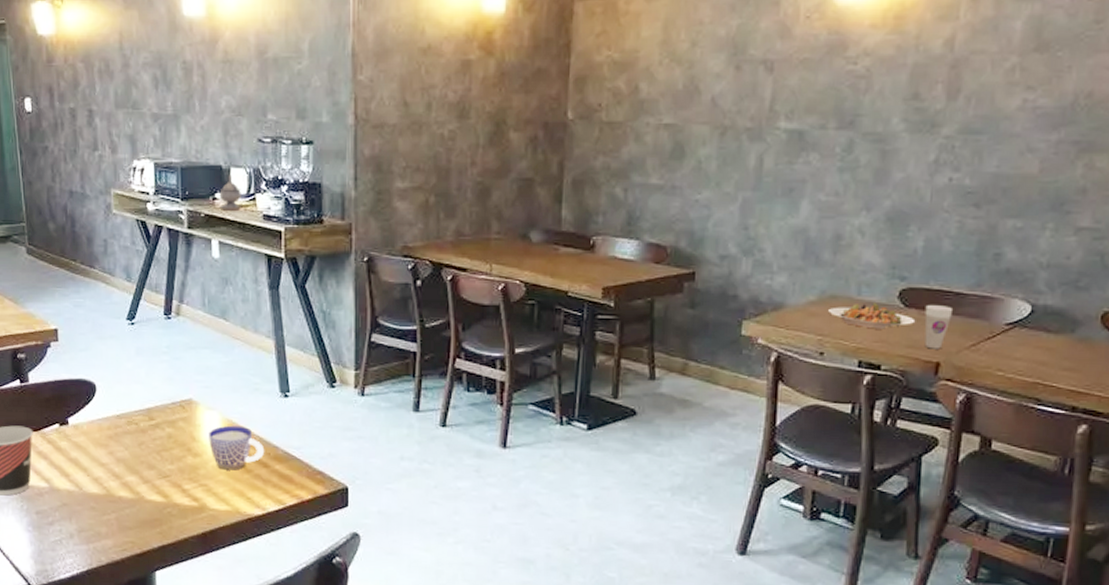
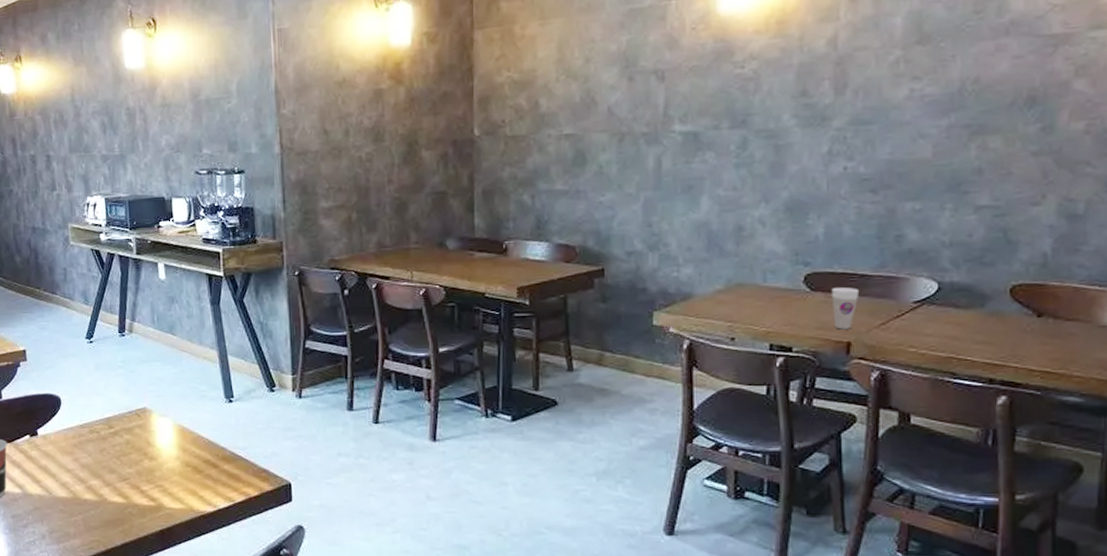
cup: present [209,425,265,470] -> none [162,430,214,471]
sugar bowl: present [219,174,243,212] -> none [163,204,184,238]
salad: present [828,303,916,329] -> none [736,288,823,313]

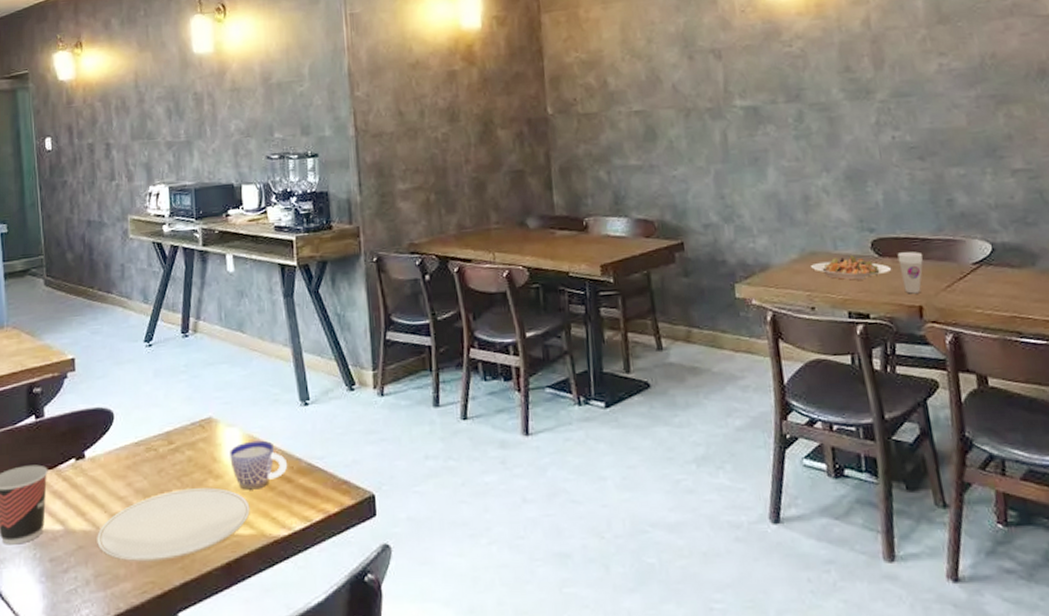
plate: none [50,467,180,524] -> present [97,487,250,562]
cup: none [162,430,214,471] -> present [230,440,288,490]
salad: none [736,288,823,313] -> present [811,255,892,281]

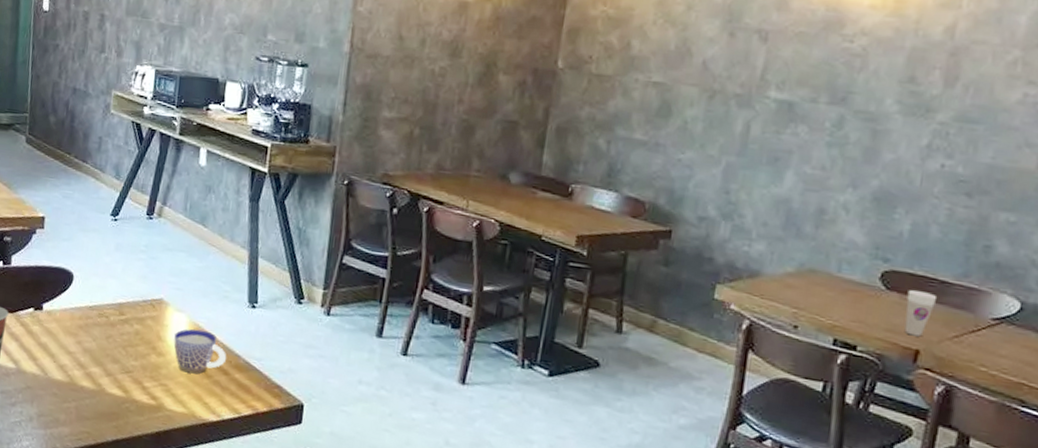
plate: present [97,487,250,562] -> none [43,357,186,418]
salad: present [811,255,892,281] -> none [806,280,897,310]

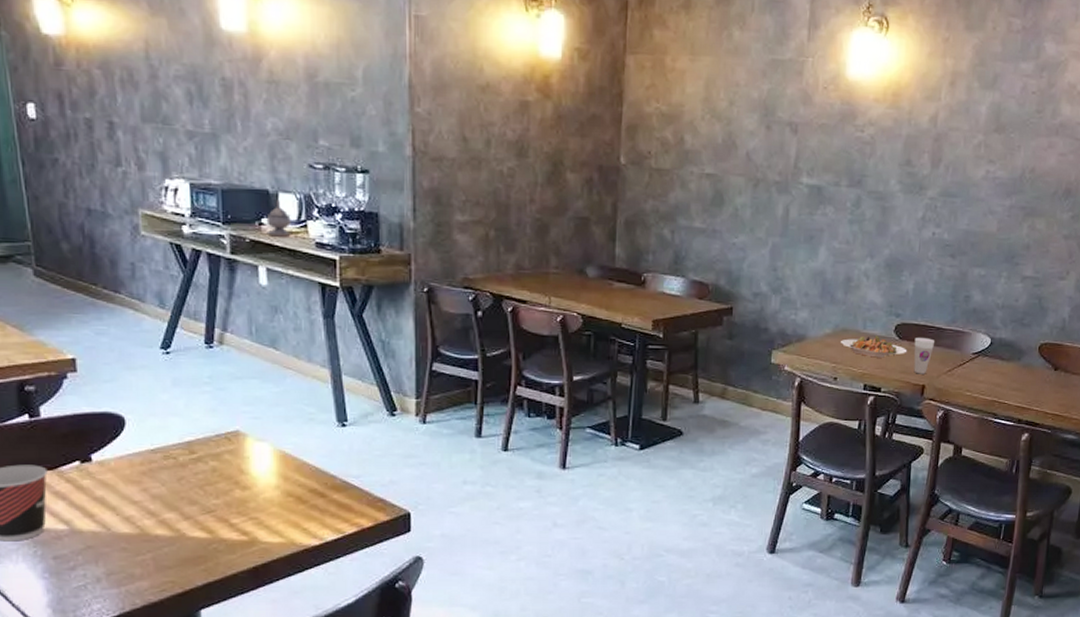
cup: present [173,329,227,374] -> none [259,456,322,502]
sugar bowl: none [212,88,234,124] -> present [266,199,293,238]
salad: none [806,280,897,310] -> present [841,335,907,358]

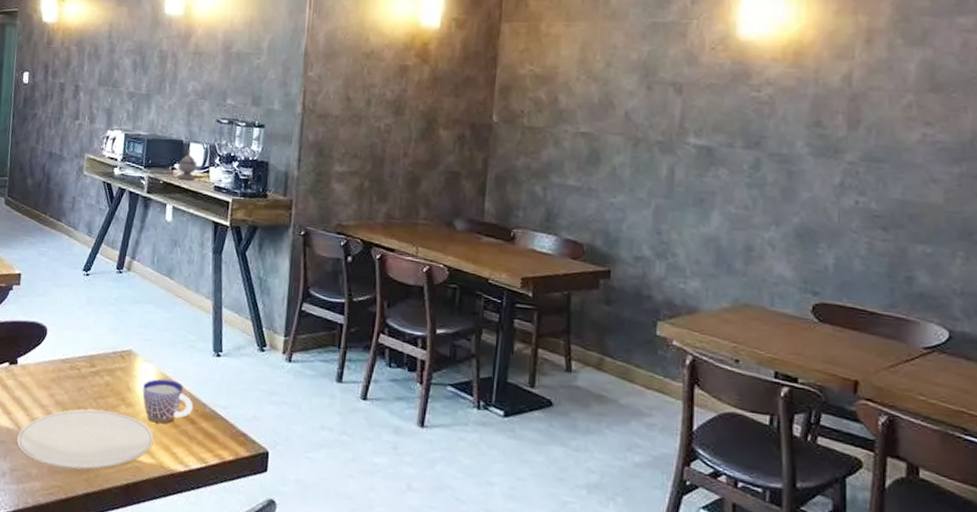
plate: none [108,498,280,563] -> present [17,409,154,470]
cup: none [259,456,322,502] -> present [142,378,194,424]
salad: present [841,335,907,358] -> none [742,314,831,342]
cup: present [913,338,935,374] -> none [840,322,869,368]

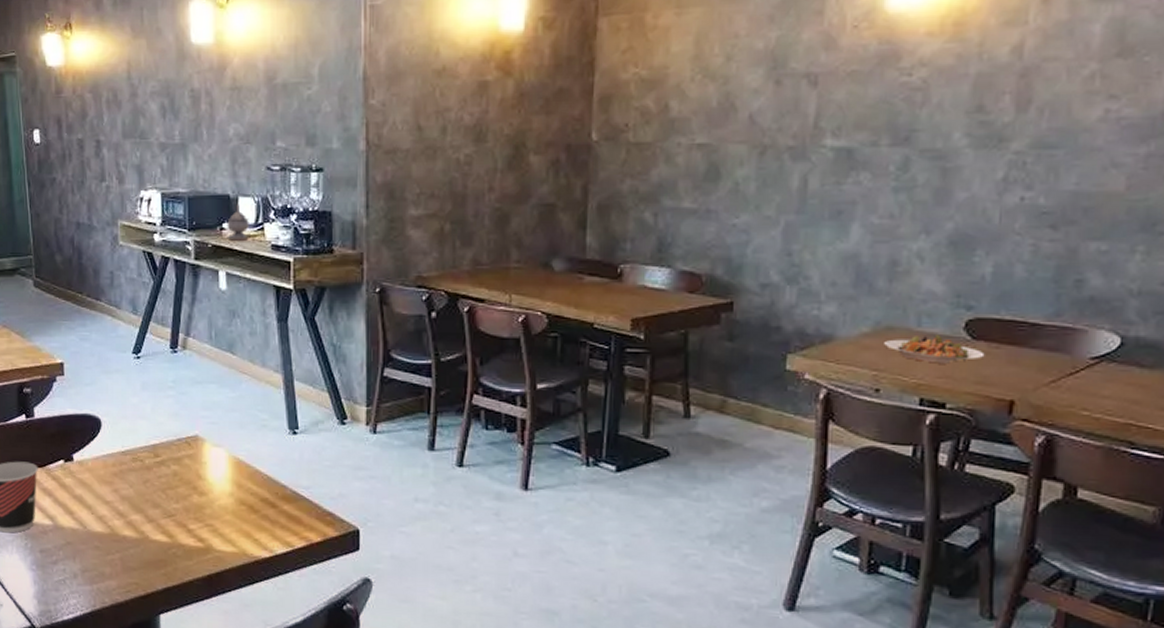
plate: present [17,409,154,470] -> none [84,501,233,566]
cup: present [142,378,194,424] -> none [215,463,273,510]
salad: none [742,314,831,342] -> present [884,334,985,364]

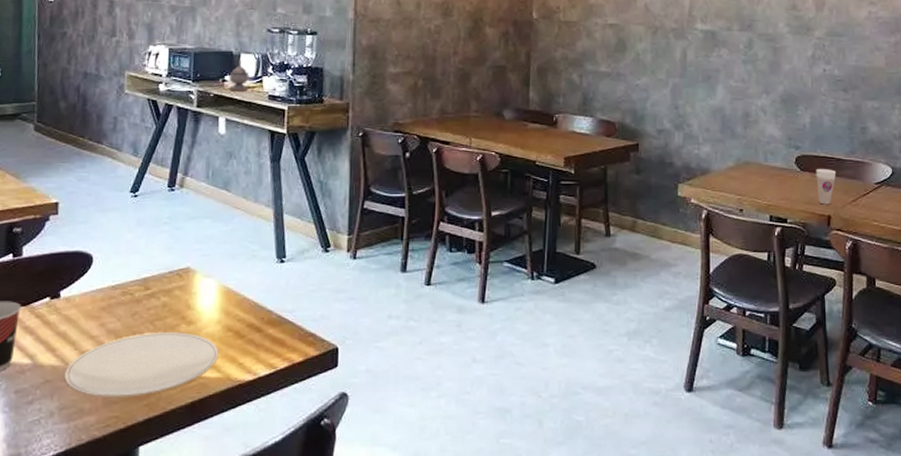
plate: none [84,501,233,566] -> present [64,332,219,398]
salad: present [884,334,985,364] -> none [744,167,810,189]
cup: none [995,337,1029,386] -> present [816,169,837,205]

